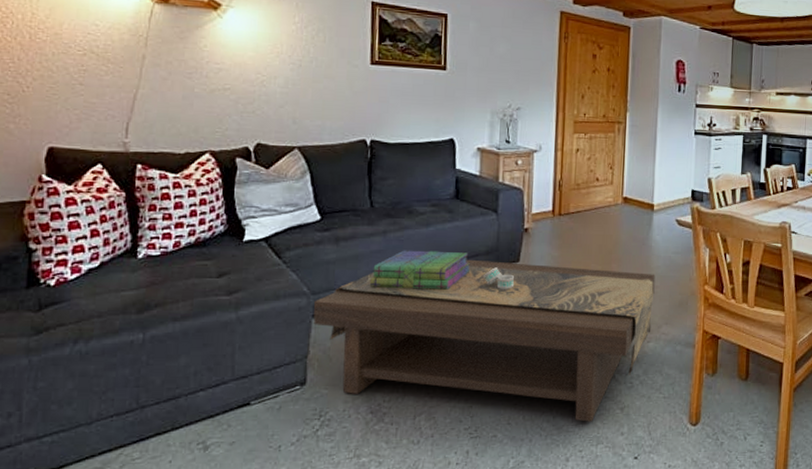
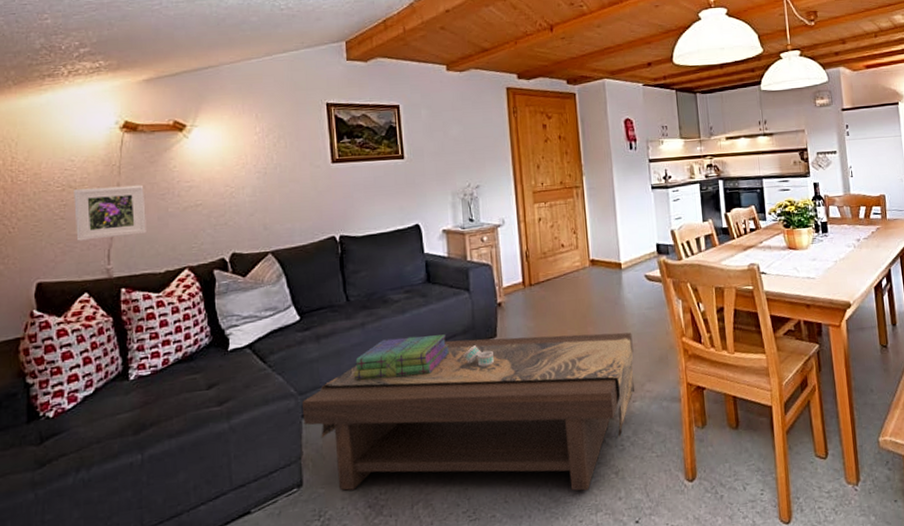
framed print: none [94,55,171,112] -> present [74,184,147,241]

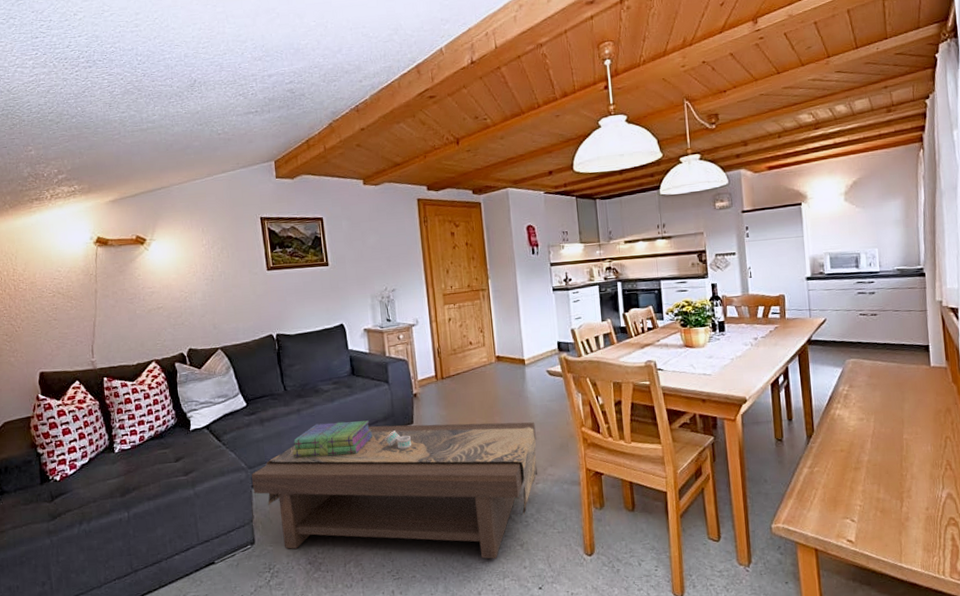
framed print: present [74,184,147,241] -> none [62,291,120,338]

